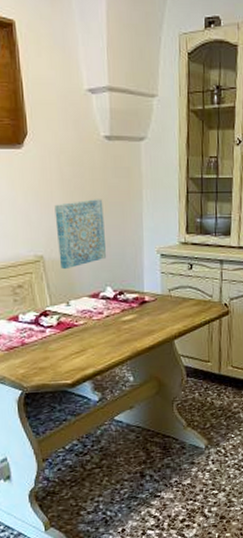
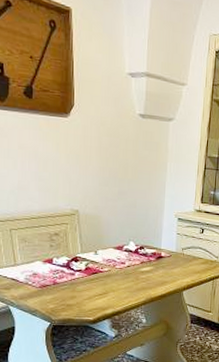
wall art: present [54,199,106,270] -> none [91,166,133,224]

